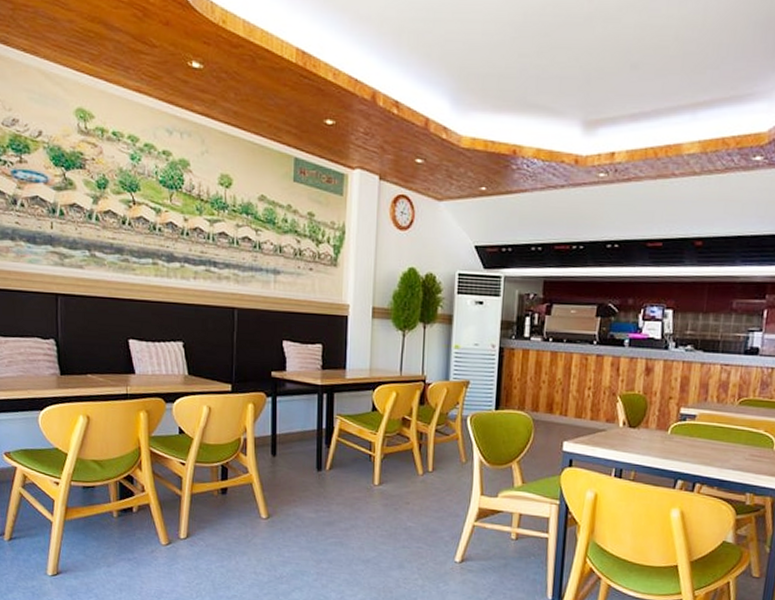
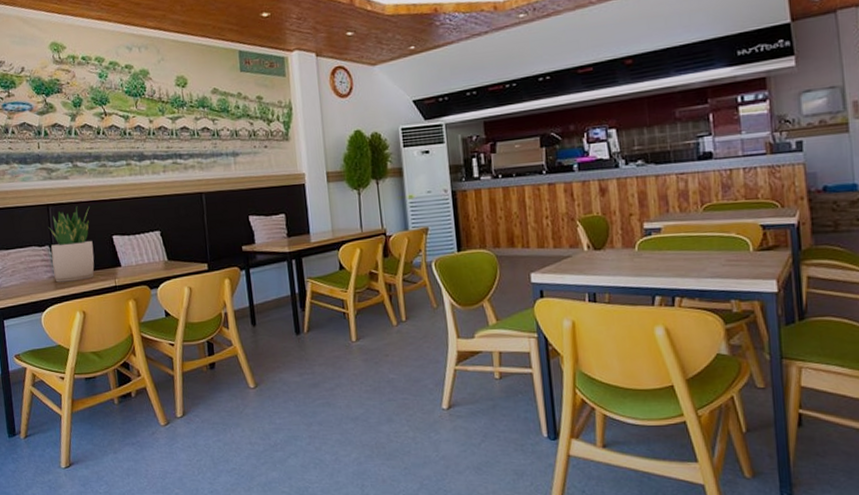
planter: none [55,300,106,383] -> present [48,206,95,283]

